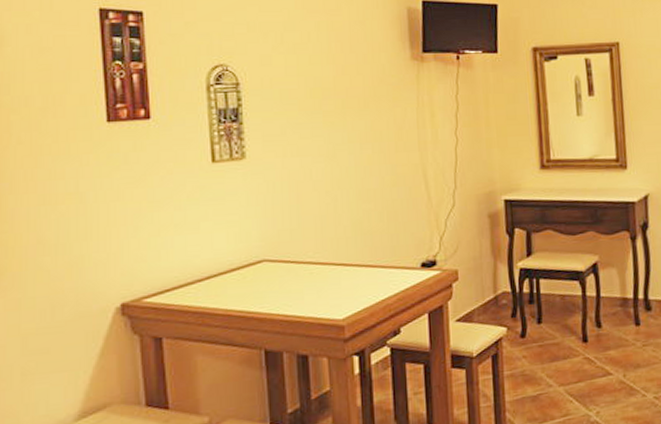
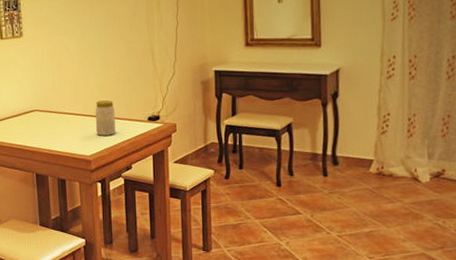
jar: none [349,242,378,291] -> present [95,100,115,136]

